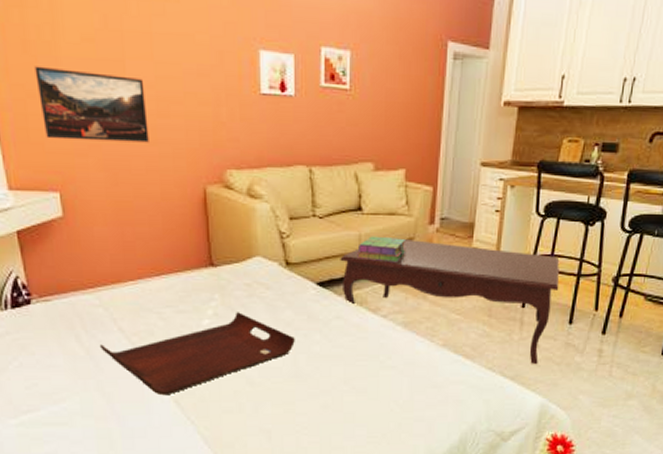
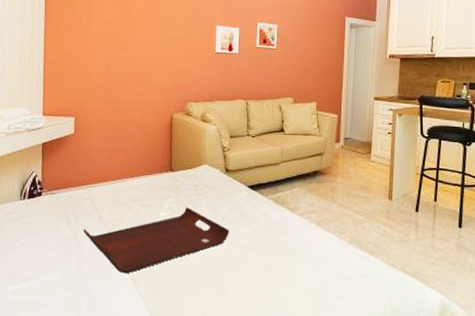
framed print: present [34,66,149,143] -> none [72,38,140,85]
coffee table: present [340,238,560,365] -> none [266,152,447,264]
stack of books: present [357,236,407,263] -> none [280,150,318,172]

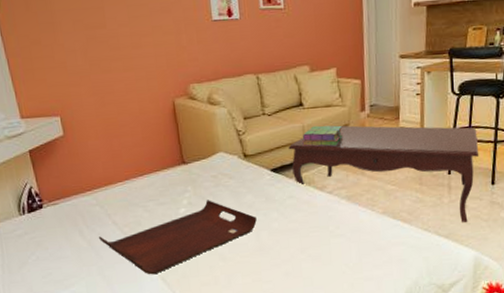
coffee table: none [266,152,447,264] -> present [288,125,479,223]
stack of books: none [280,150,318,172] -> present [302,125,344,147]

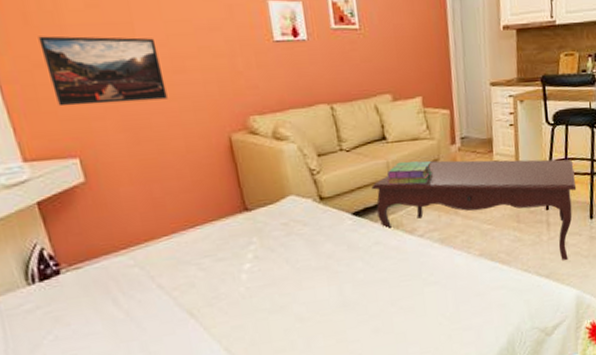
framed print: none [35,19,127,75] -> present [38,35,168,107]
serving tray: present [99,200,257,275] -> none [140,252,339,346]

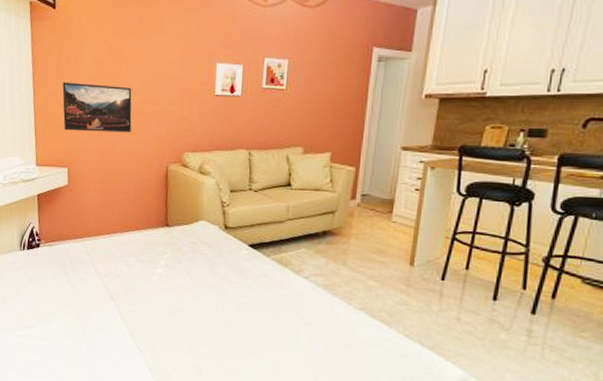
coffee table: present [371,159,577,261] -> none [270,209,483,338]
stack of books: present [387,160,434,186] -> none [284,207,329,232]

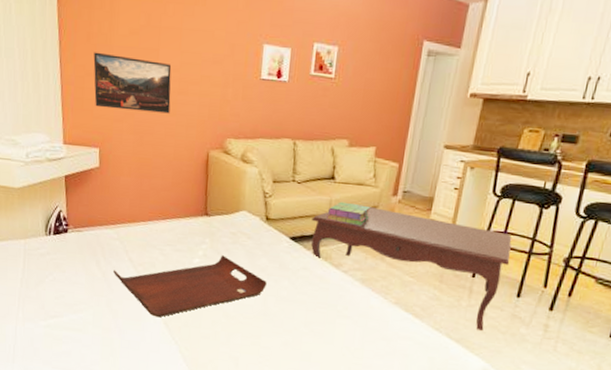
serving tray: none [81,264,228,327] -> present [114,255,267,318]
coffee table: none [270,209,483,338] -> present [311,204,513,332]
stack of books: none [284,207,329,232] -> present [326,201,371,227]

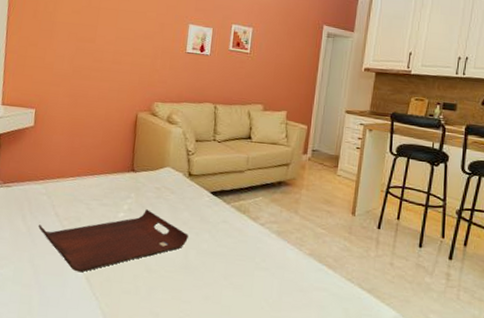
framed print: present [93,52,172,114] -> none [35,26,108,80]
coffee table: present [311,204,513,332] -> none [230,161,410,281]
stack of books: present [326,201,371,227] -> none [244,159,284,182]

